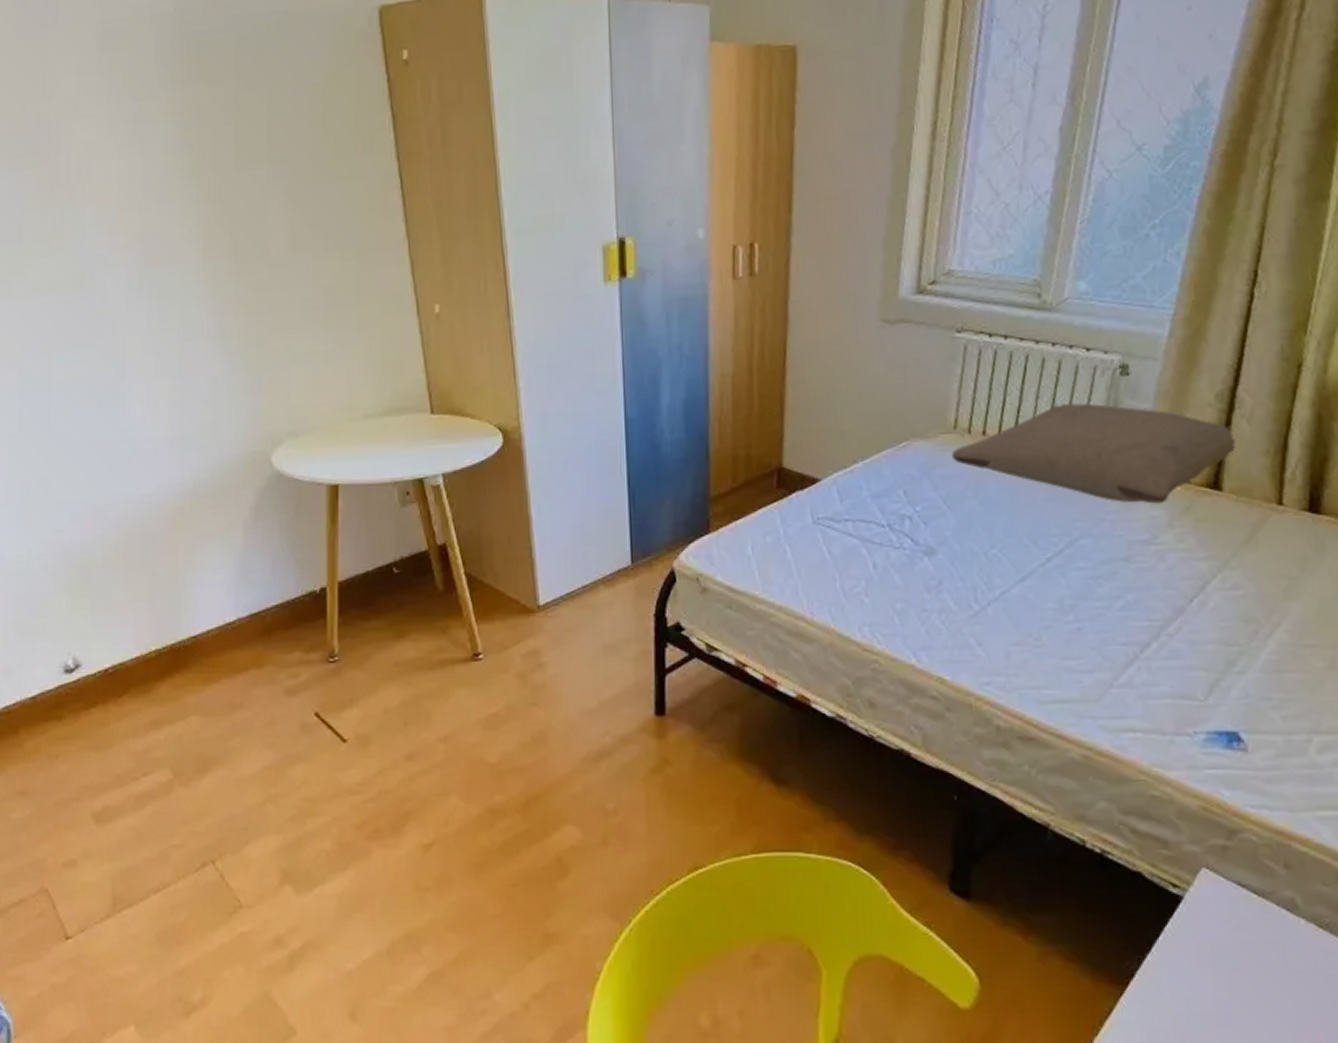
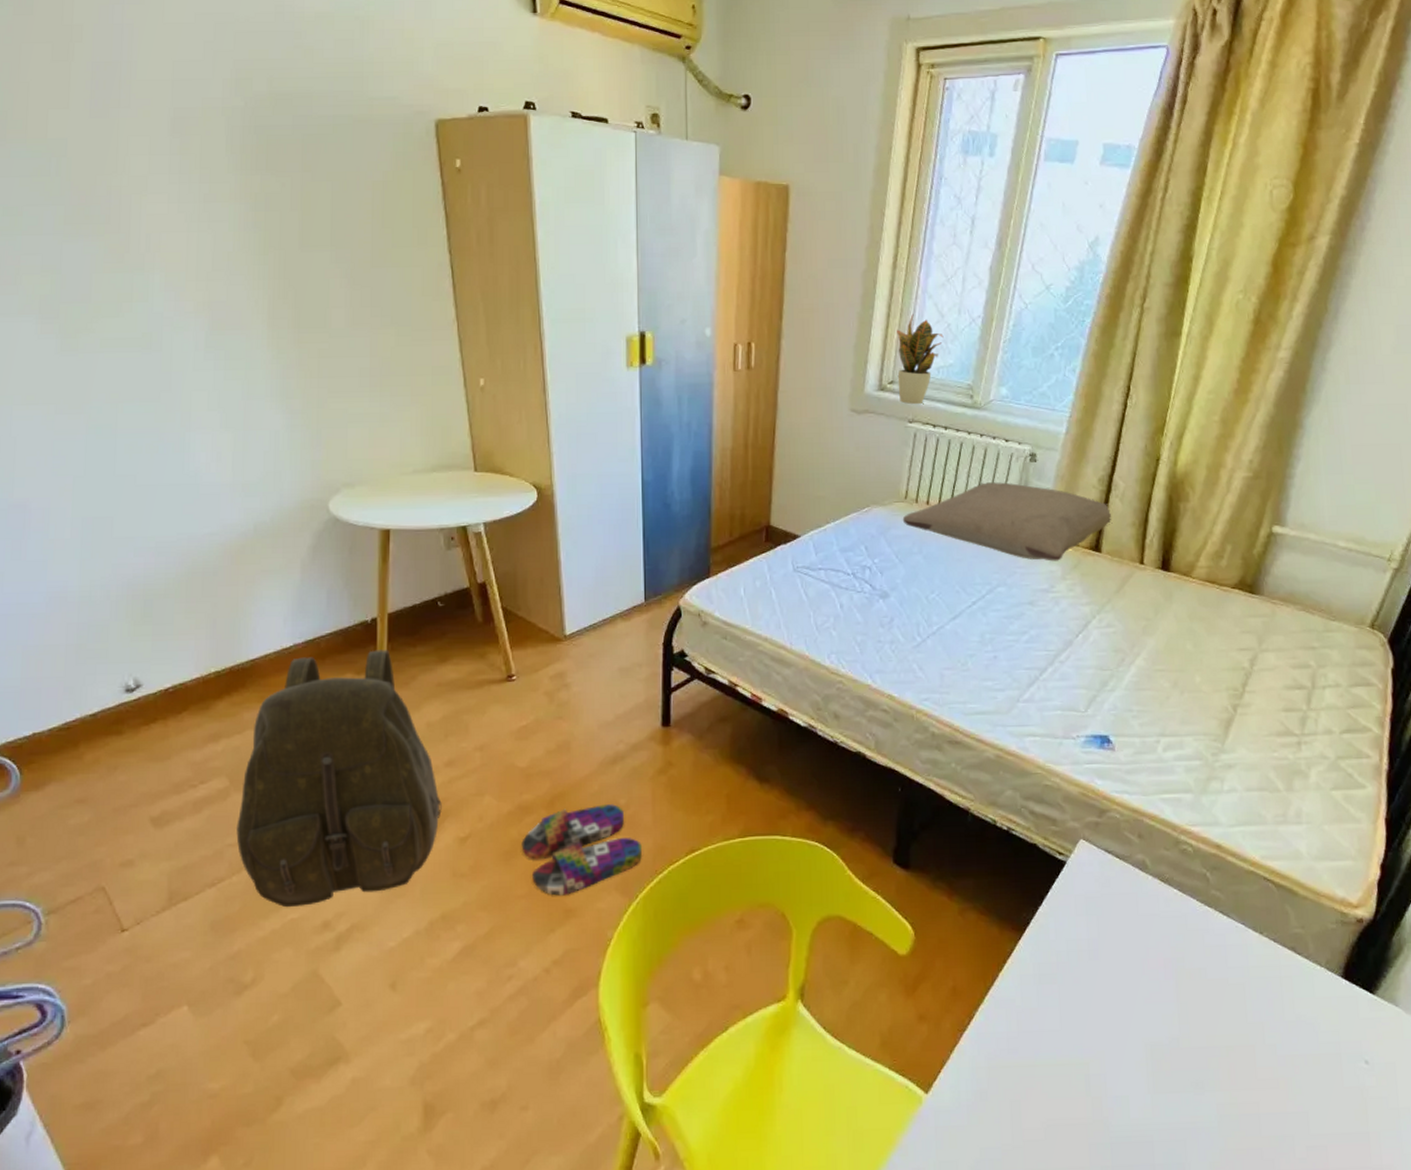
backpack: none [181,624,402,920] -> present [236,649,442,908]
slippers: none [493,809,635,917] -> present [521,804,642,896]
potted plant: none [938,195,1000,310] -> present [897,314,944,405]

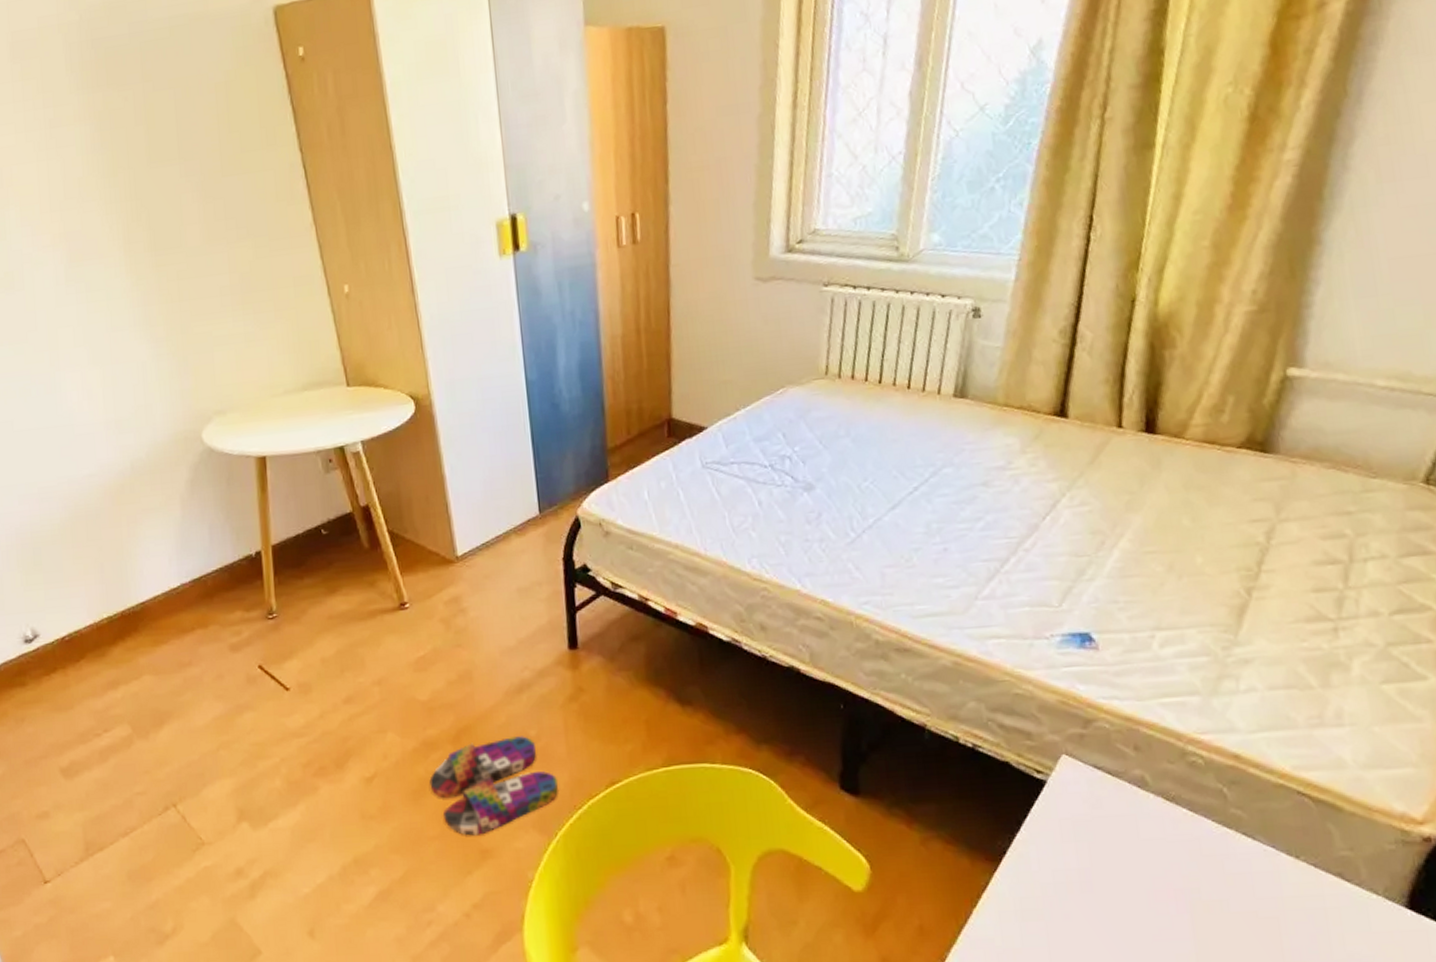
backpack: present [236,649,442,908] -> none [143,583,345,856]
potted plant: present [897,314,944,405] -> none [802,159,859,265]
pillow: present [902,482,1113,561] -> none [824,345,1080,433]

